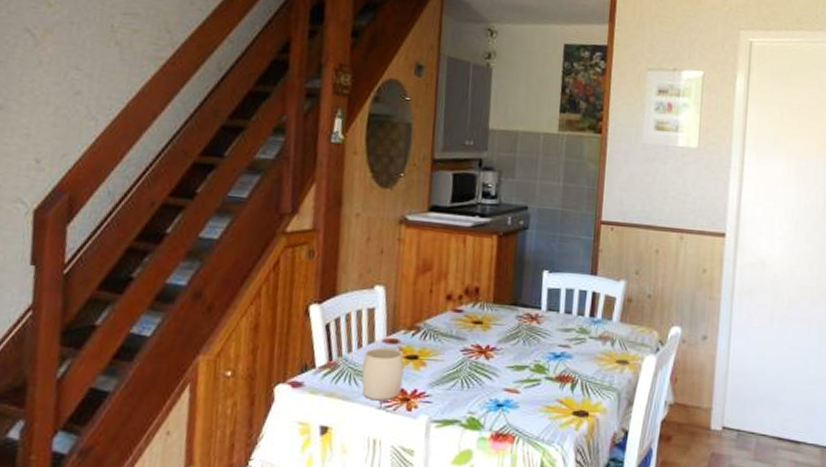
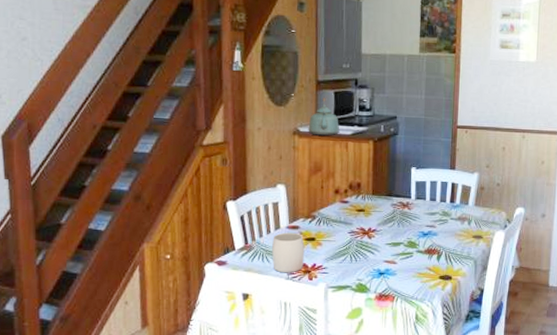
kettle: none [418,179,458,227] -> present [308,97,340,136]

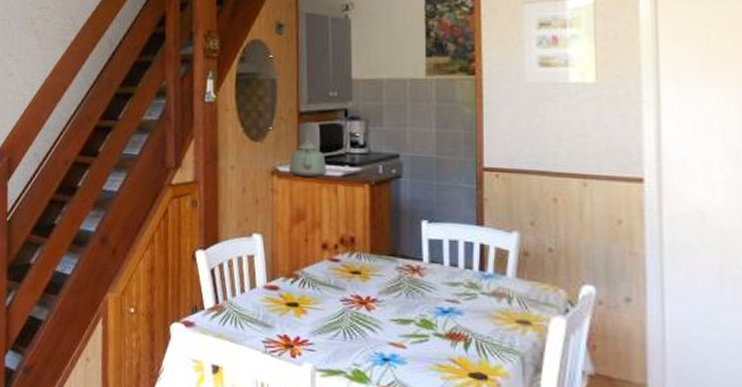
mug: present [272,232,305,273] -> none [246,293,286,346]

